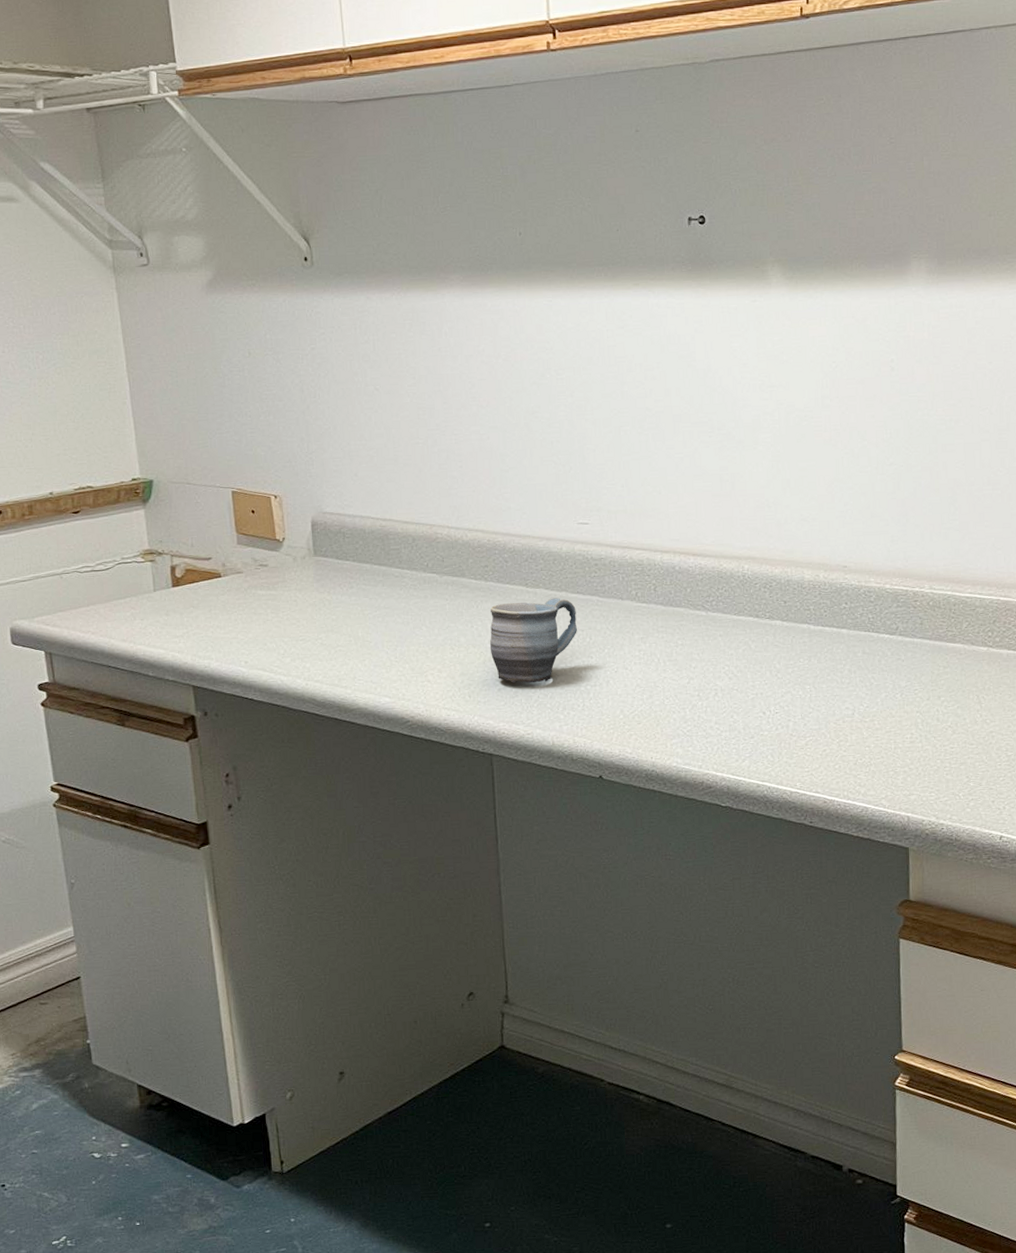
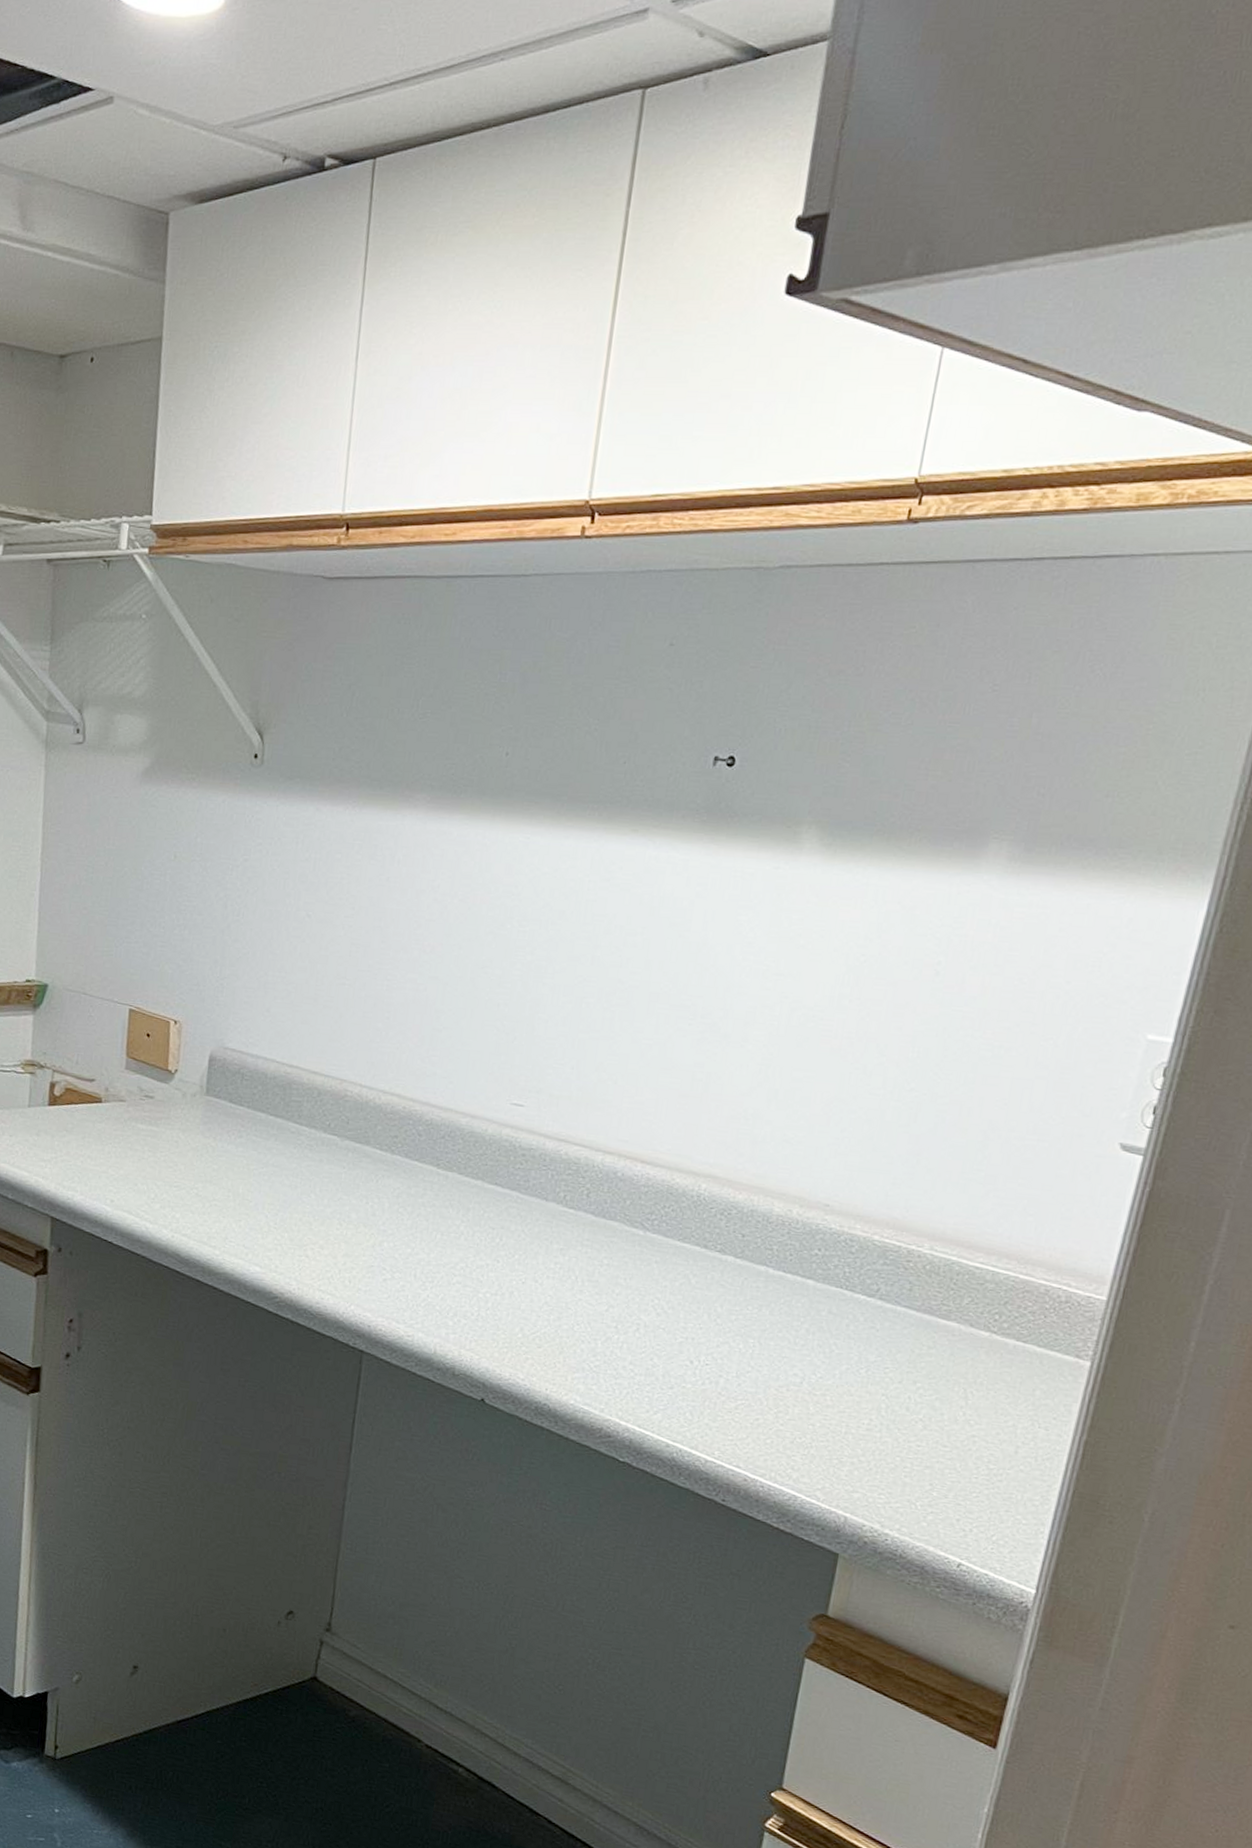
mug: present [489,597,577,683] -> none [382,1182,491,1281]

